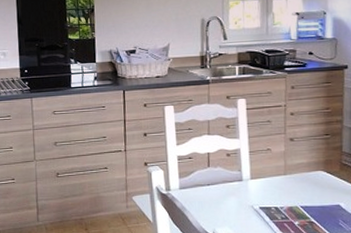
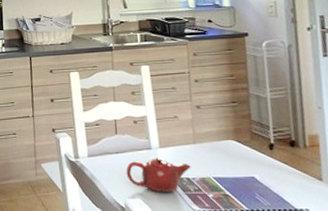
teapot: none [216,188,280,222] -> present [126,157,191,193]

